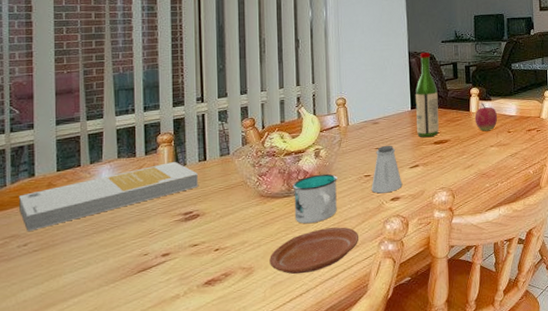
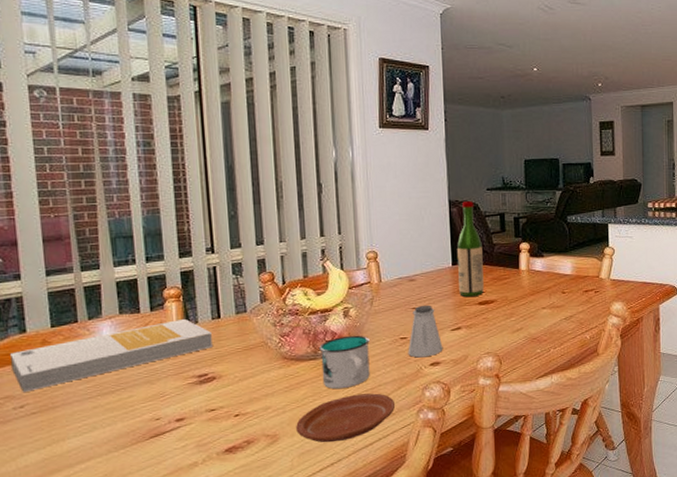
apple: present [474,103,498,131] -> none [524,260,551,291]

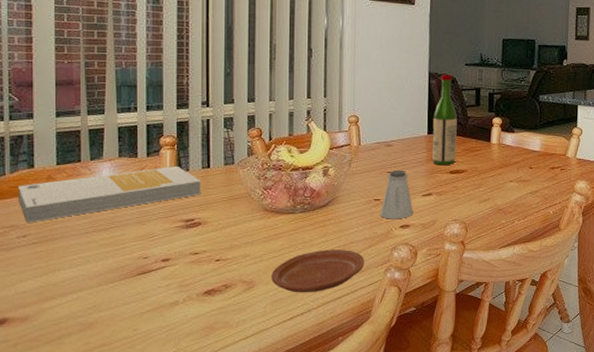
mug: present [319,335,370,390] -> none [298,193,345,243]

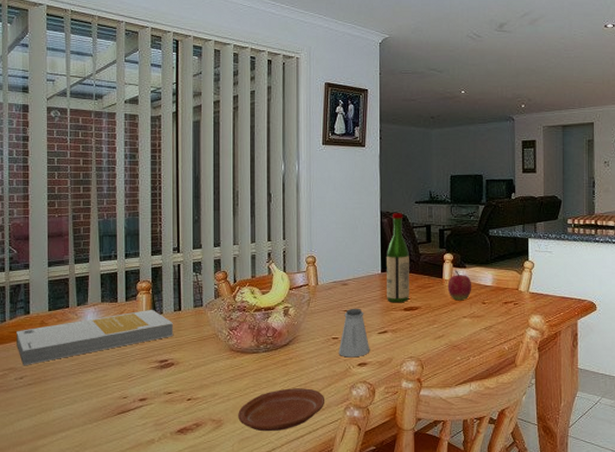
apple: none [495,134,520,164] -> present [447,270,472,300]

